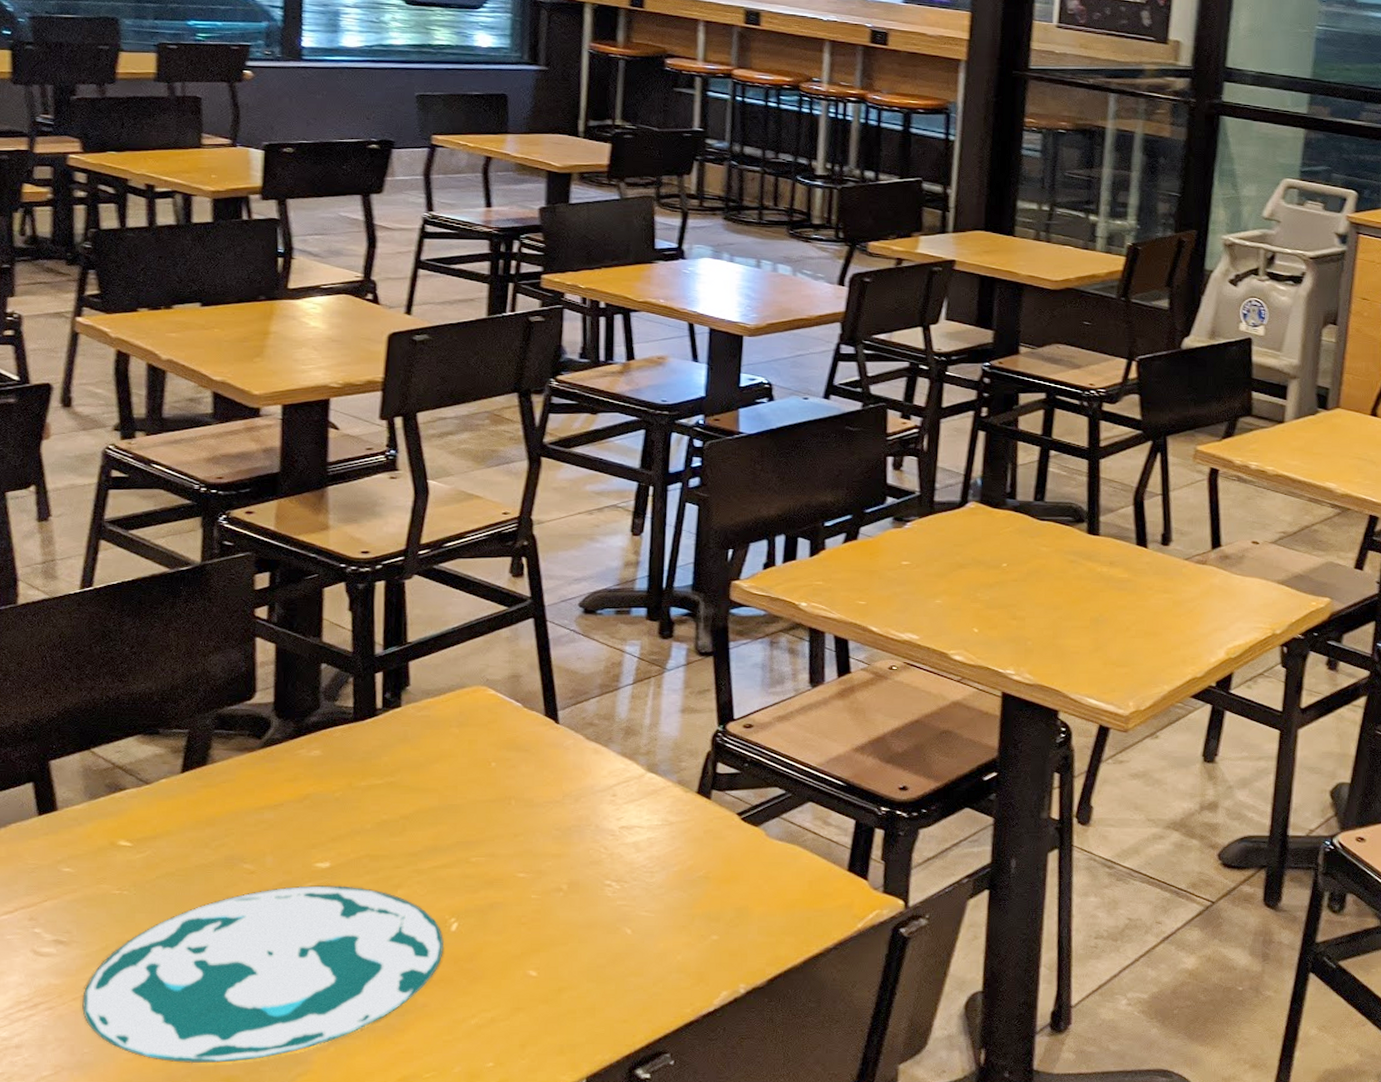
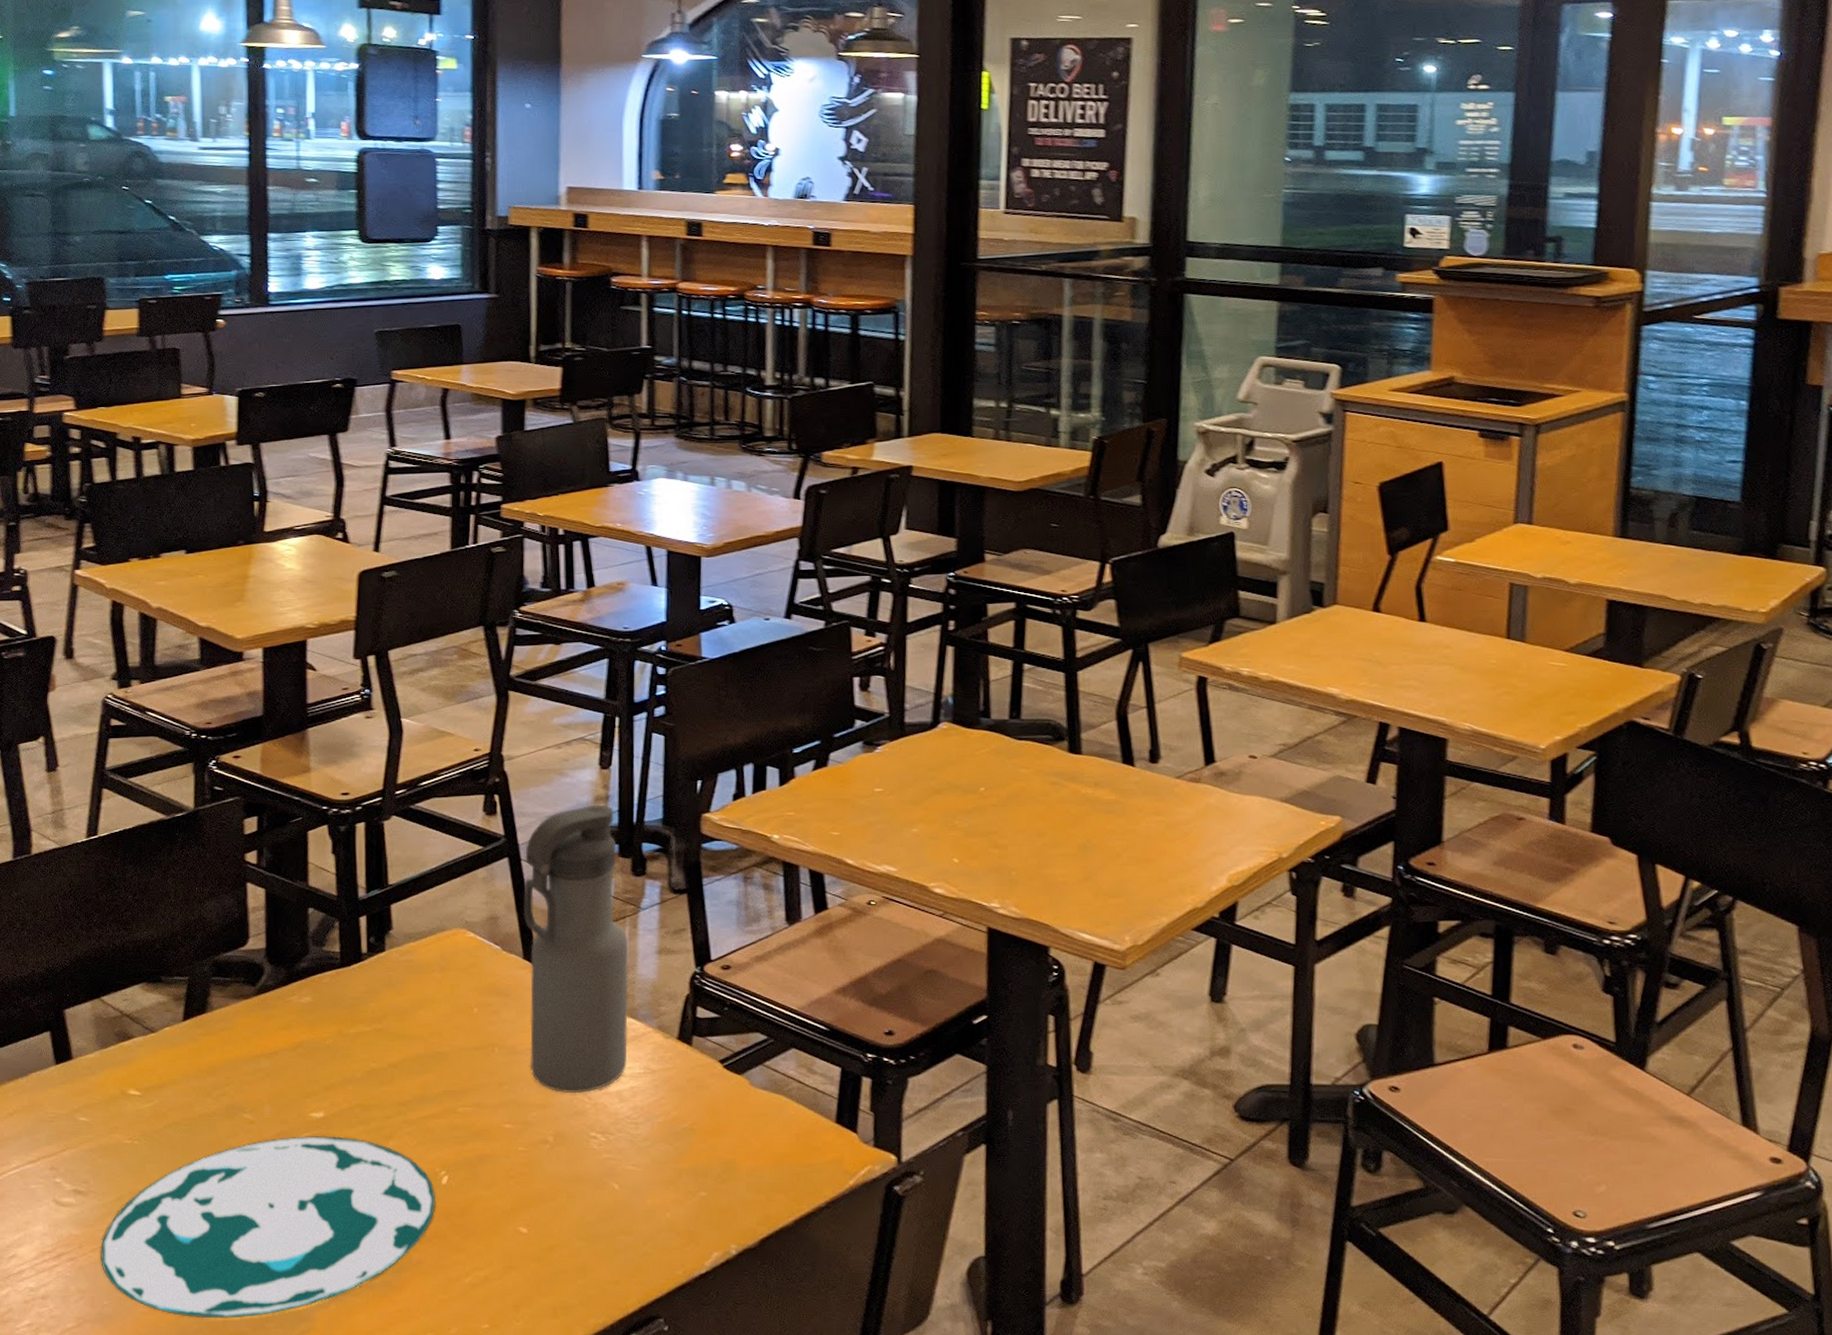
water bottle: none [546,570,652,845] -> present [523,805,629,1094]

